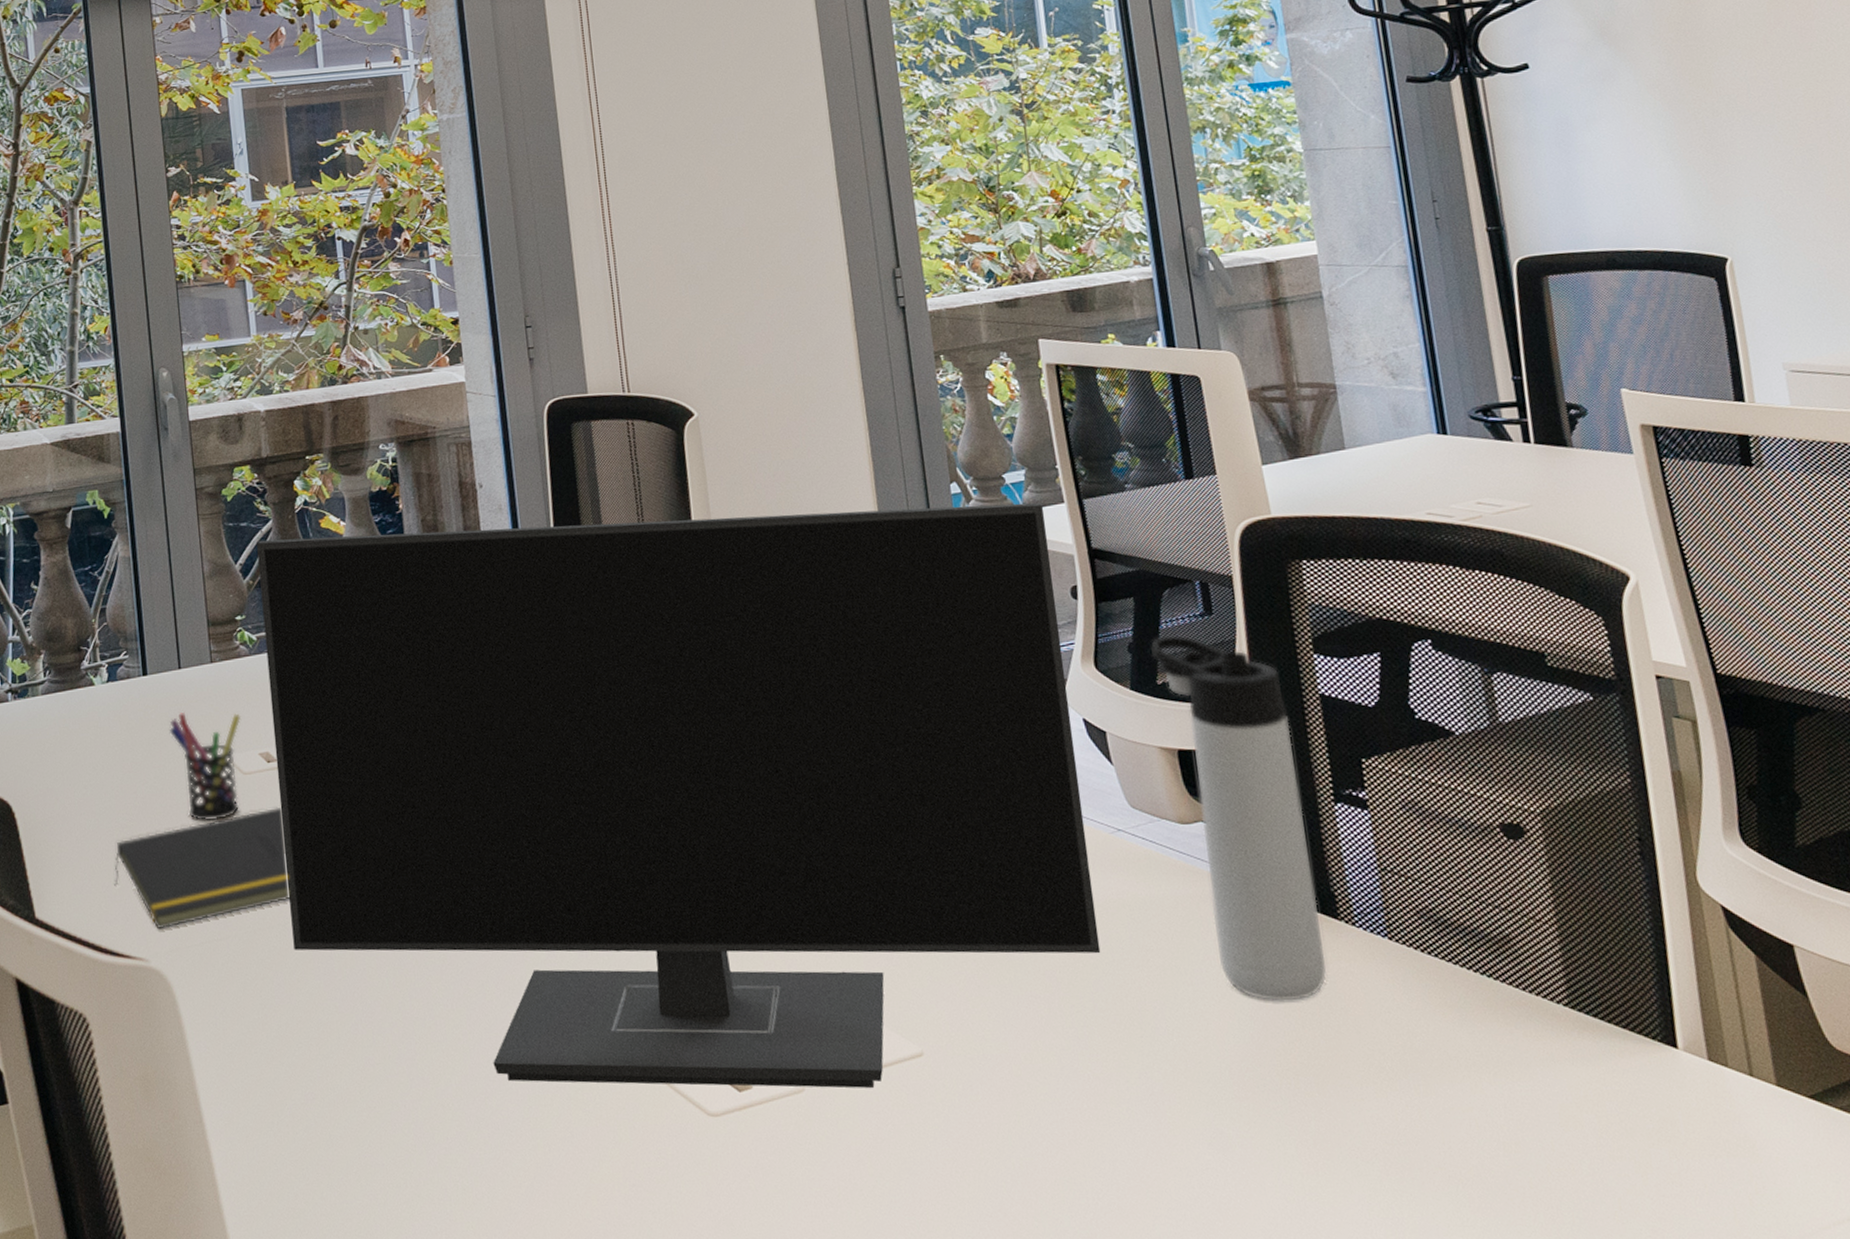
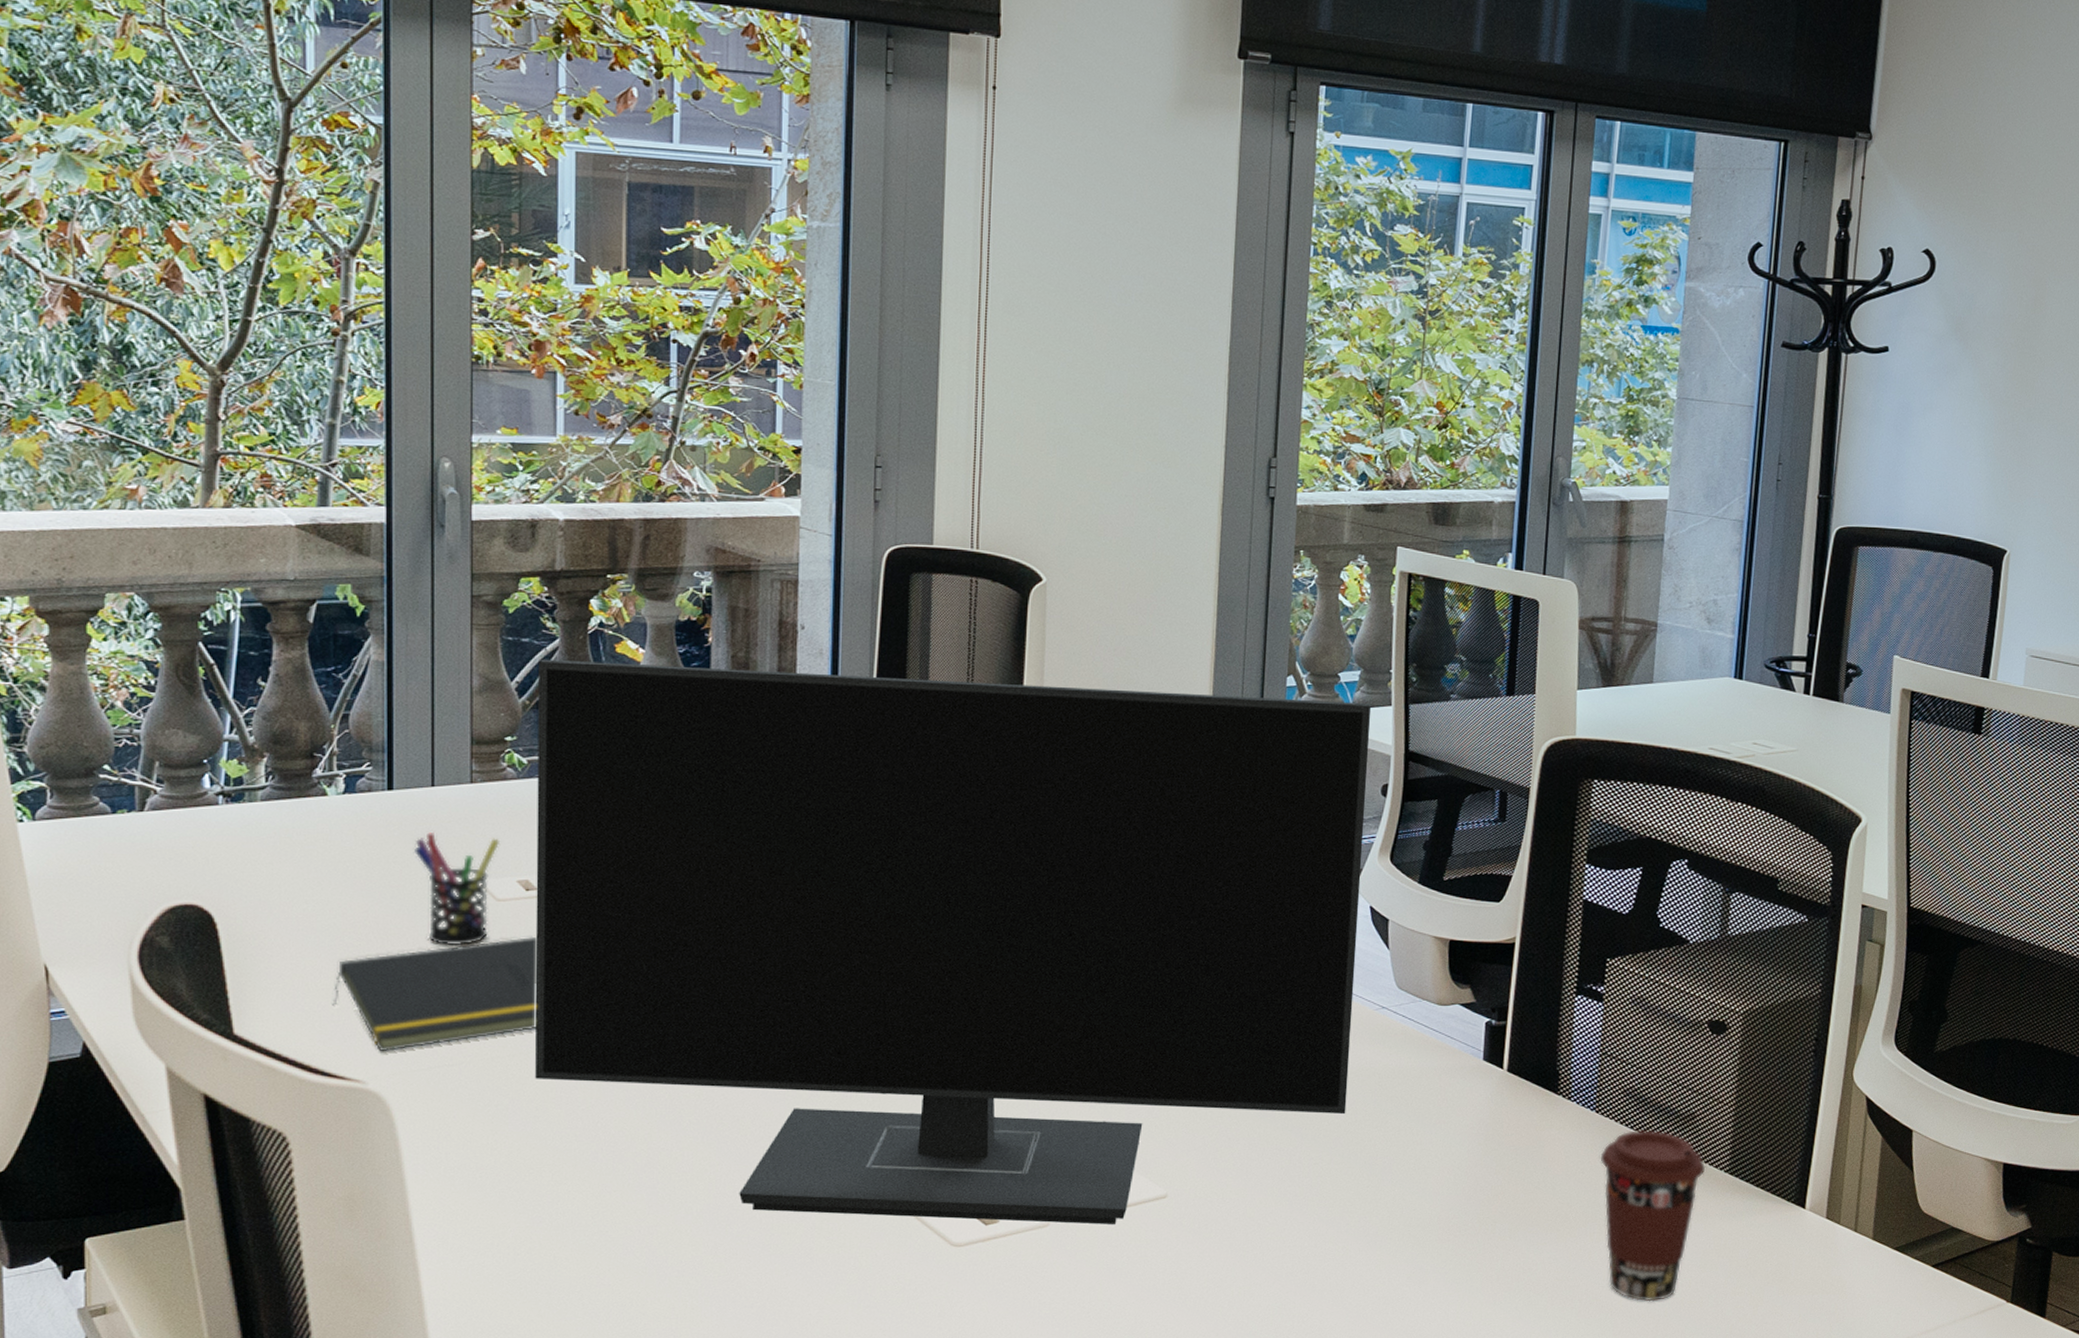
thermos bottle: present [1150,635,1327,1002] -> none [1443,837,1553,1161]
coffee cup: none [1405,958,1539,1170] -> present [1600,1130,1706,1302]

